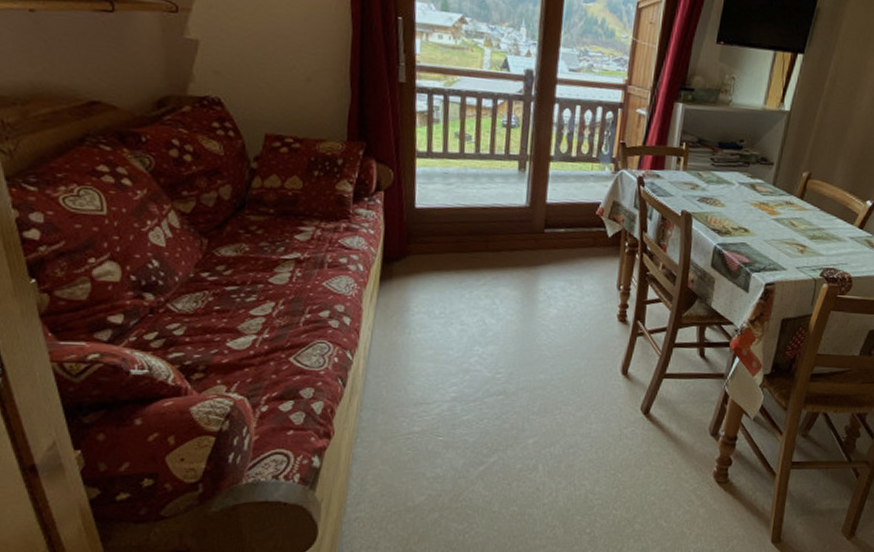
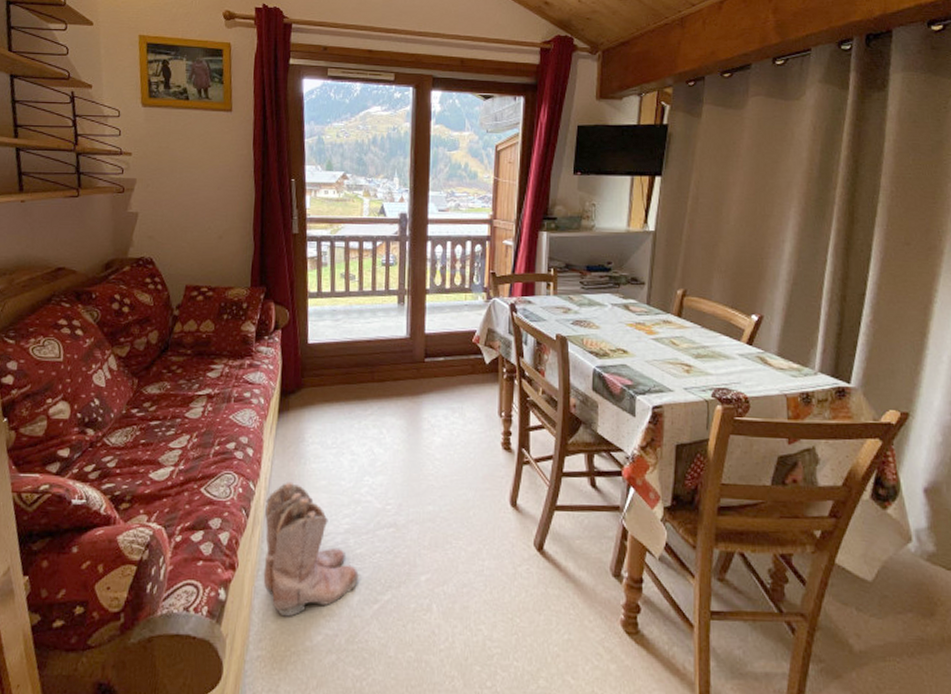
boots: none [362,351,466,481] -> present [263,481,360,617]

